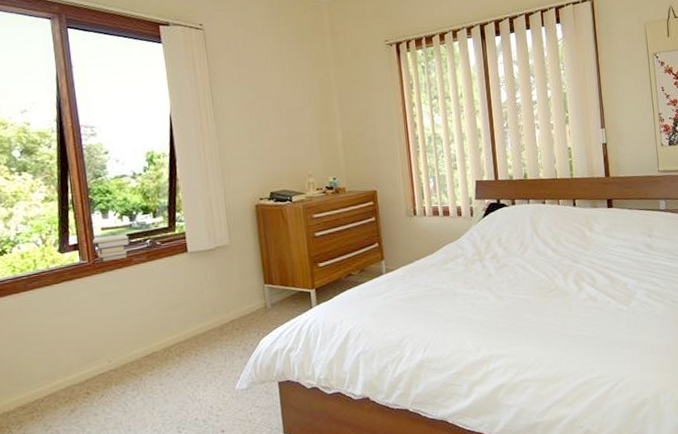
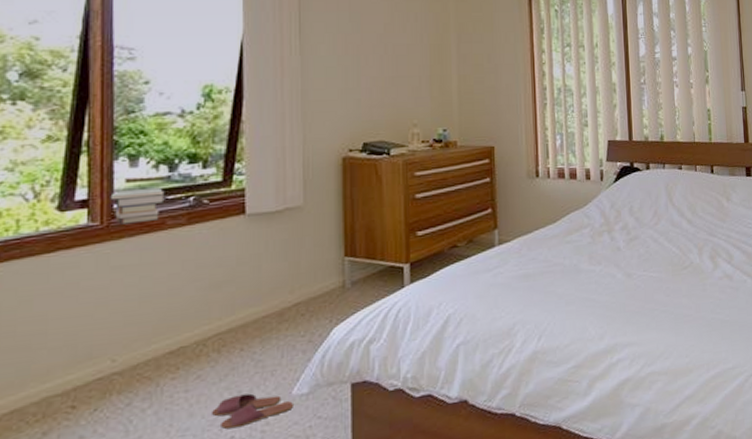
slippers: none [180,387,237,412] -> present [212,393,293,429]

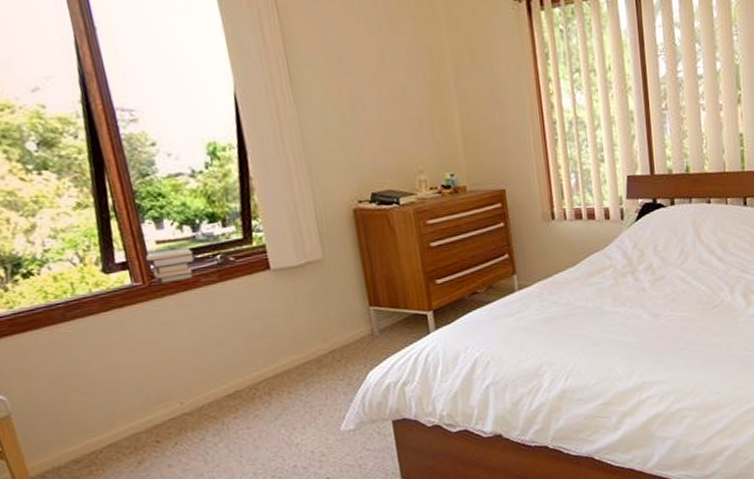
slippers: present [212,393,293,429] -> none [274,429,343,459]

